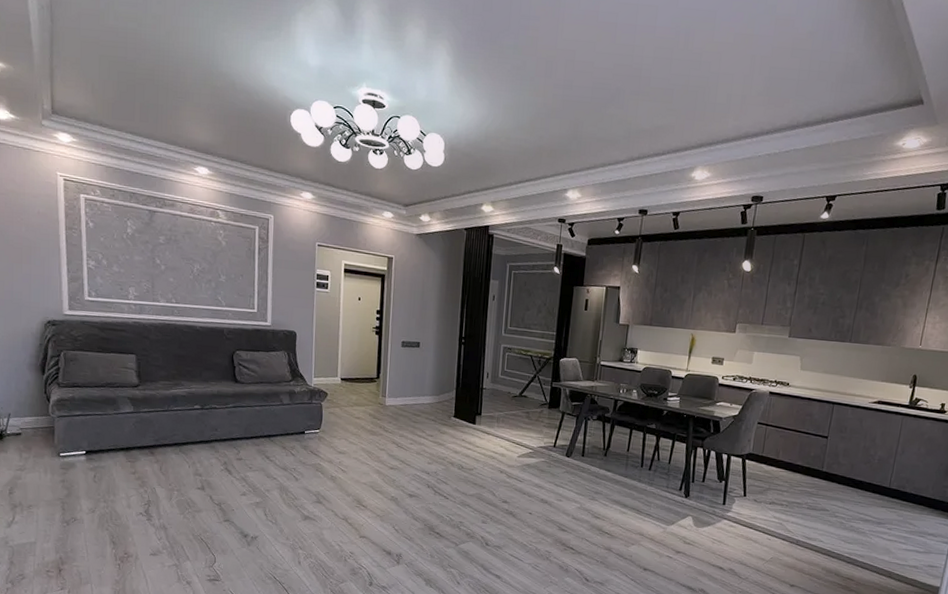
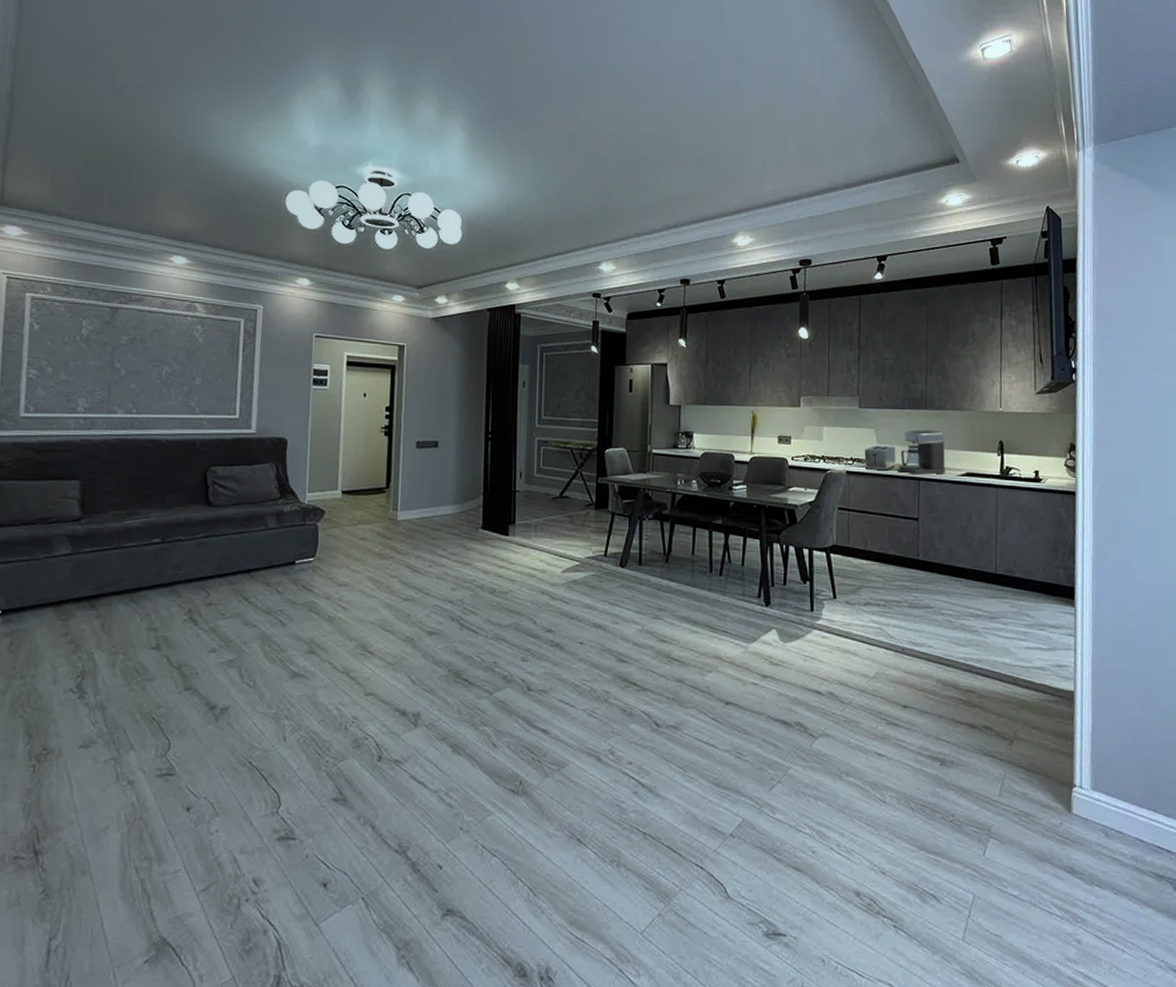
toaster: none [786,371,817,395] -> present [864,445,896,472]
coffee maker: none [817,360,864,401] -> present [899,429,945,476]

